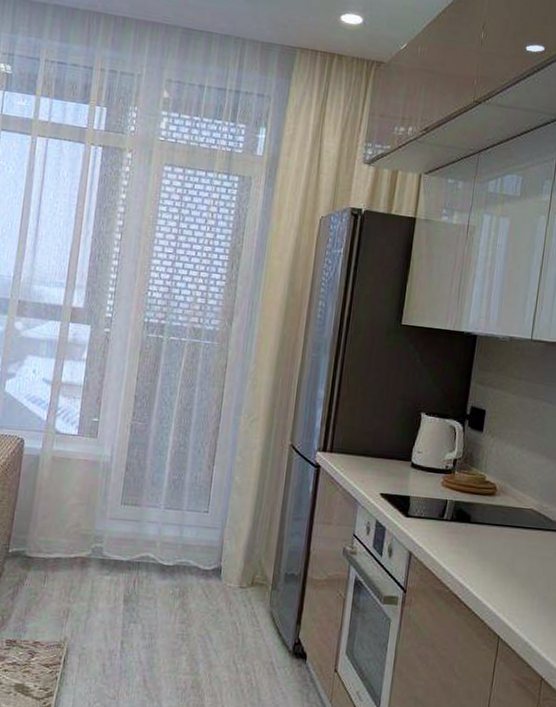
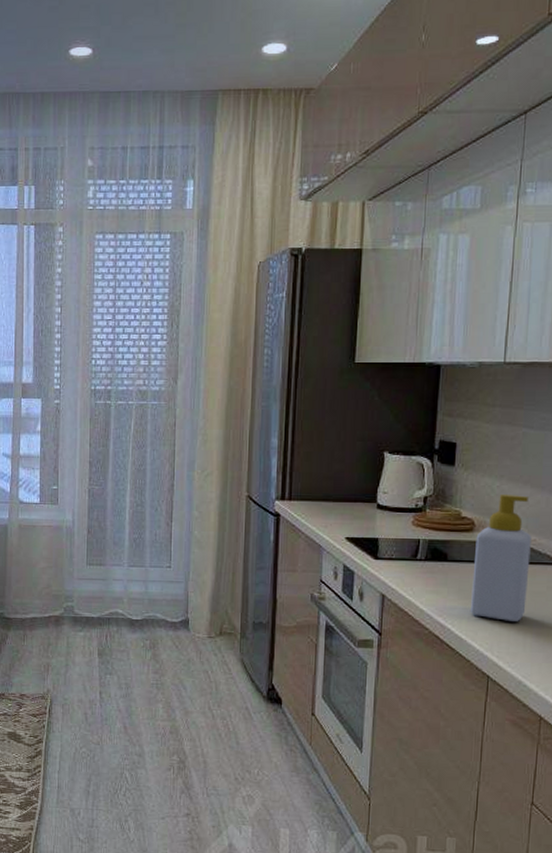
soap bottle: none [488,462,544,585] -> present [471,493,531,621]

